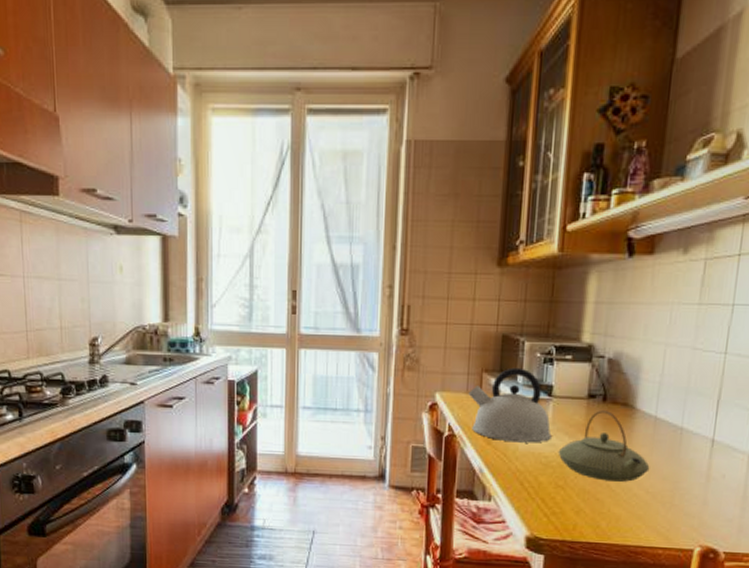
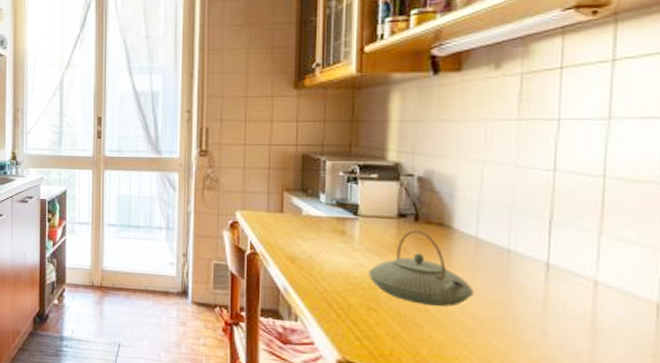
kettle: present [468,367,552,443] -> none [269,186,360,263]

